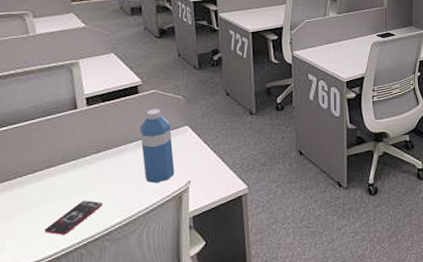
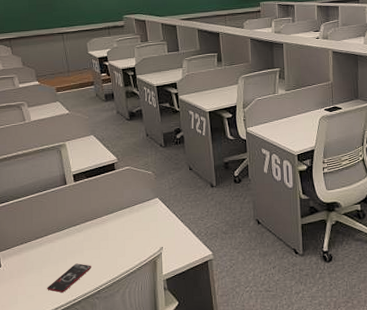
water bottle: present [139,109,175,183] -> none [118,183,149,249]

